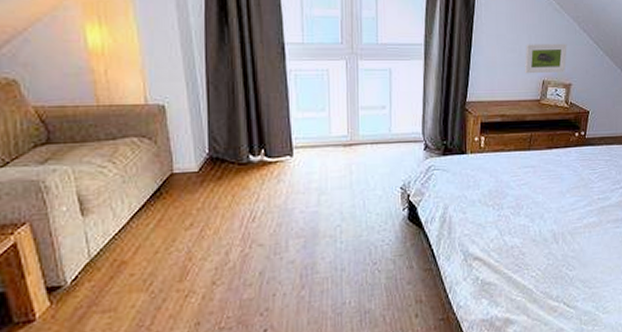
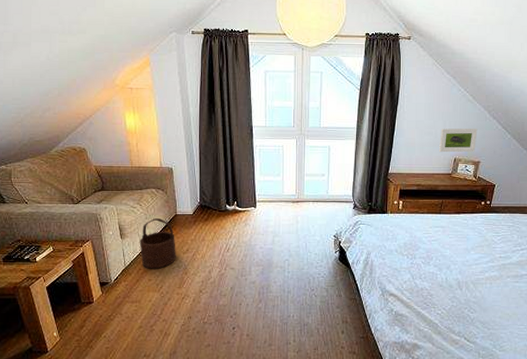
wooden bucket: none [112,181,174,258] -> present [139,218,176,269]

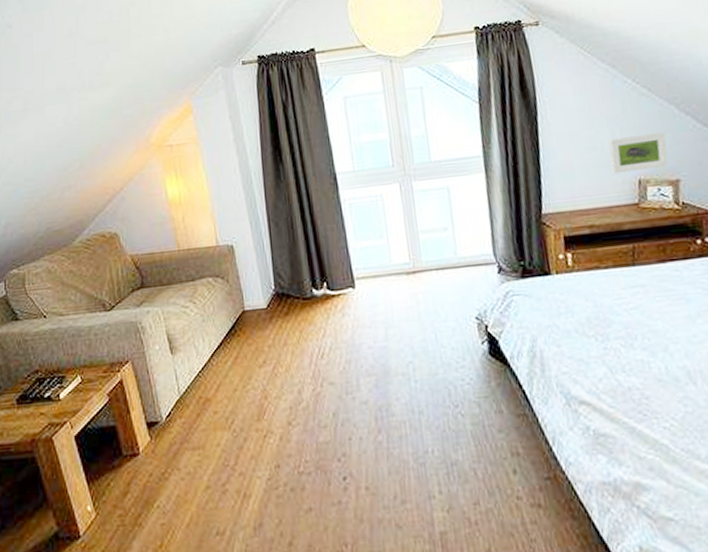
wooden bucket: present [139,218,176,269] -> none [196,319,250,396]

